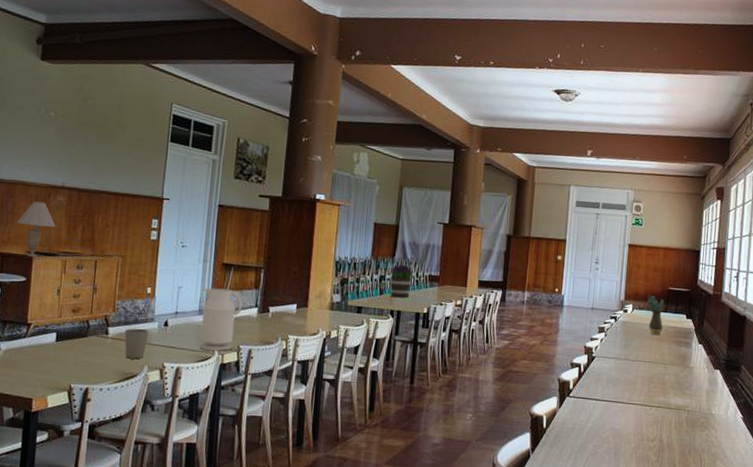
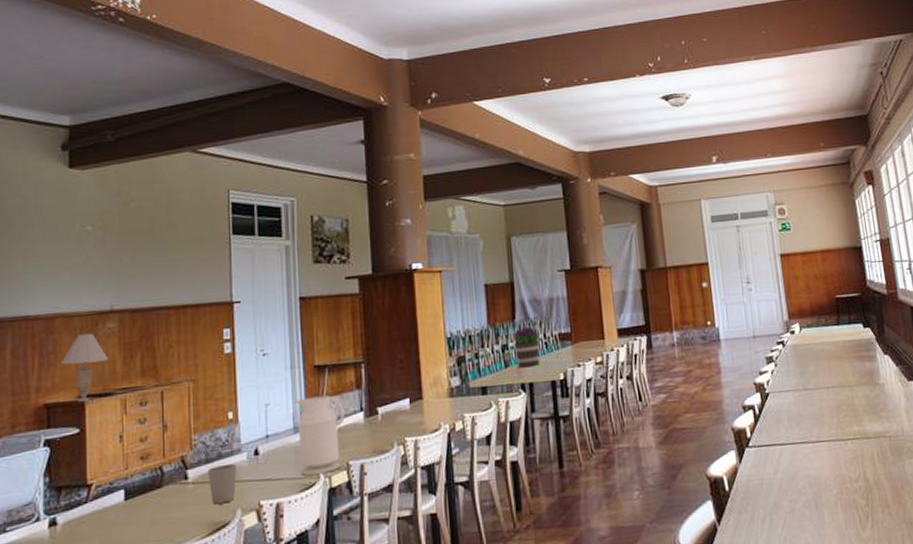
vase: present [646,294,665,336] -> none [812,307,840,355]

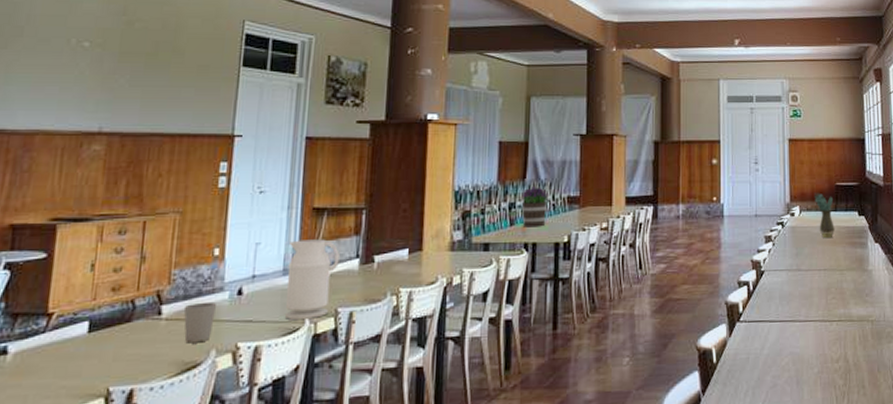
table lamp: present [60,333,109,403] -> none [35,154,90,226]
vase: none [812,307,840,355] -> present [813,192,835,239]

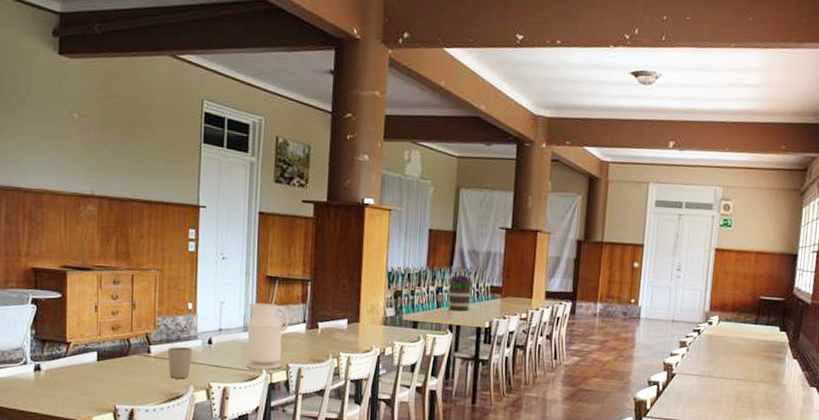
vase: present [813,192,835,239] -> none [734,304,756,350]

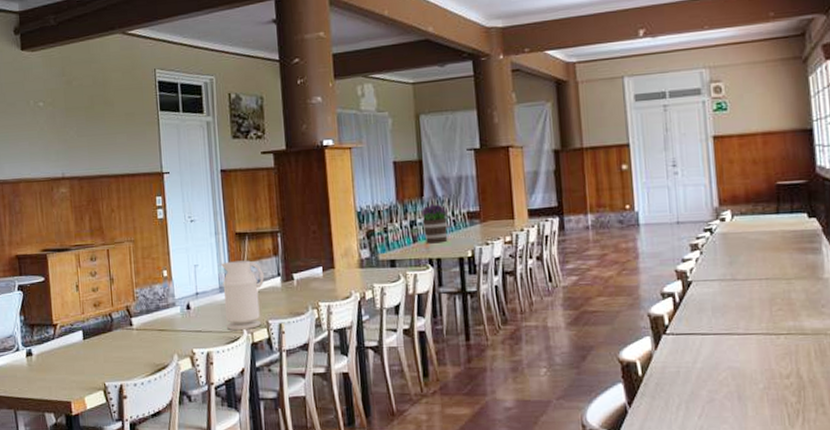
cup: present [167,346,192,379] -> none [148,315,173,349]

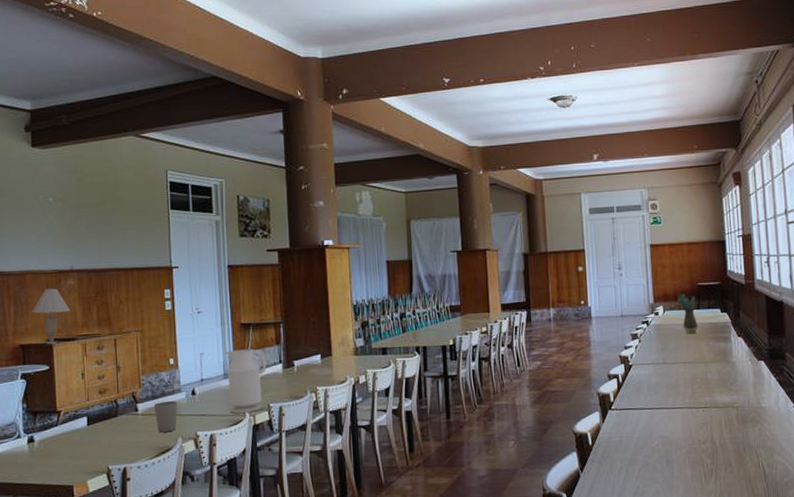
table lamp: none [26,196,63,256] -> present [31,288,71,345]
cup: none [148,315,173,349] -> present [153,400,177,433]
bouquet: present [421,203,448,244] -> none [410,297,433,334]
vase: none [748,194,777,245] -> present [676,293,698,335]

